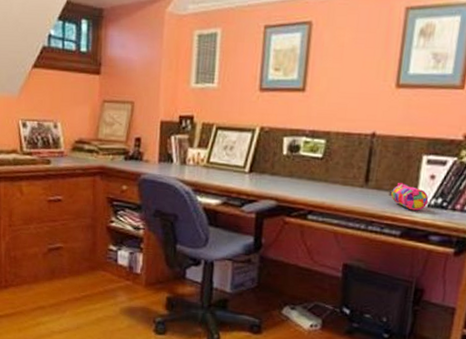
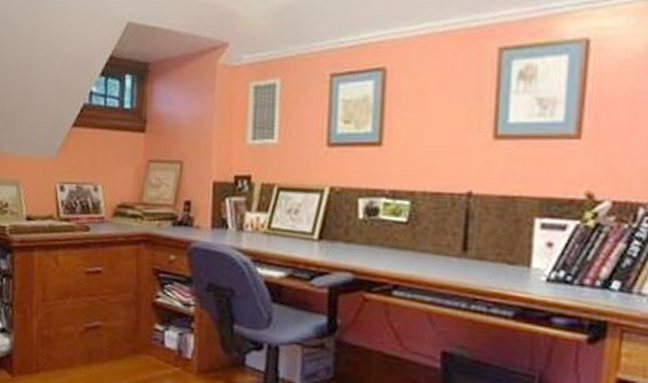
pencil case: present [389,182,429,211] -> none [494,251,547,287]

